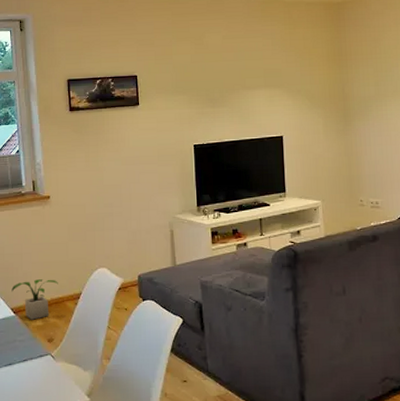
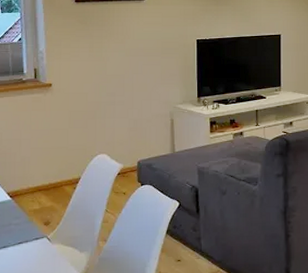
potted plant: present [11,279,58,320] -> none [8,164,57,204]

